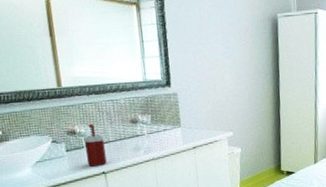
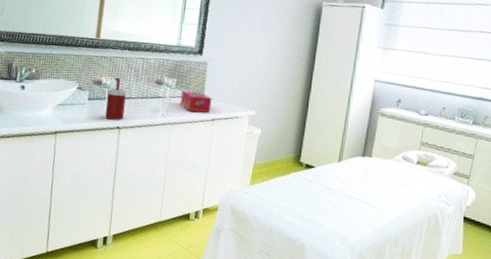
tissue box: none [158,123,191,143] -> present [180,90,212,113]

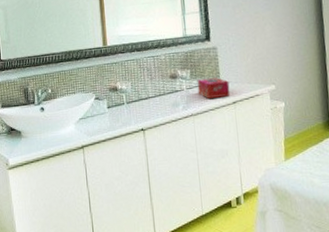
soap dispenser: present [105,77,128,120] -> none [124,80,146,123]

